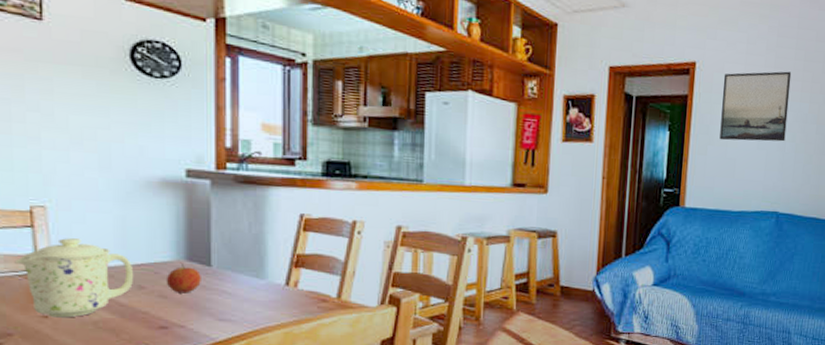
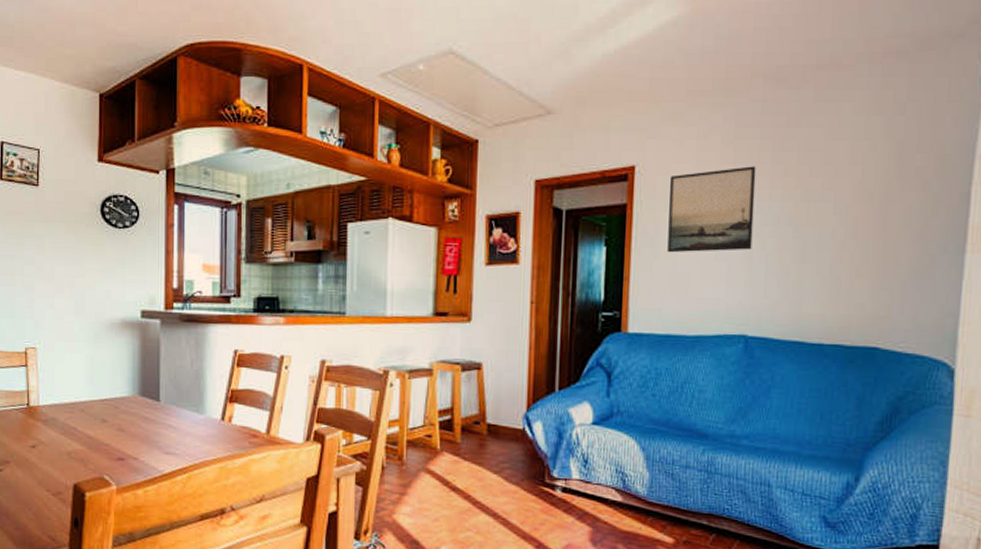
mug: present [14,238,134,318] -> none [13,376,99,448]
fruit: present [166,264,201,294] -> none [123,399,151,427]

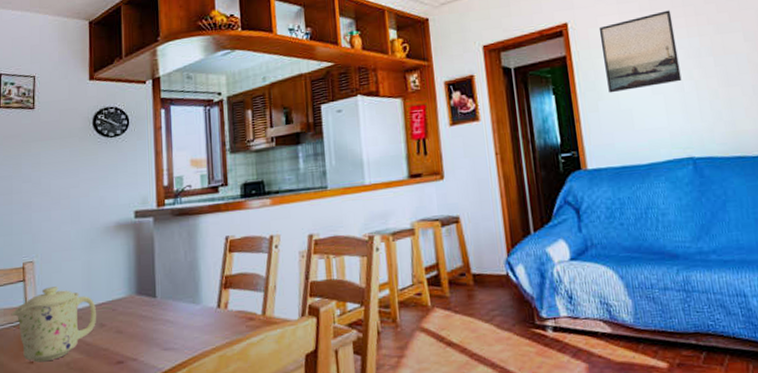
mug: none [13,376,99,448] -> present [11,286,97,363]

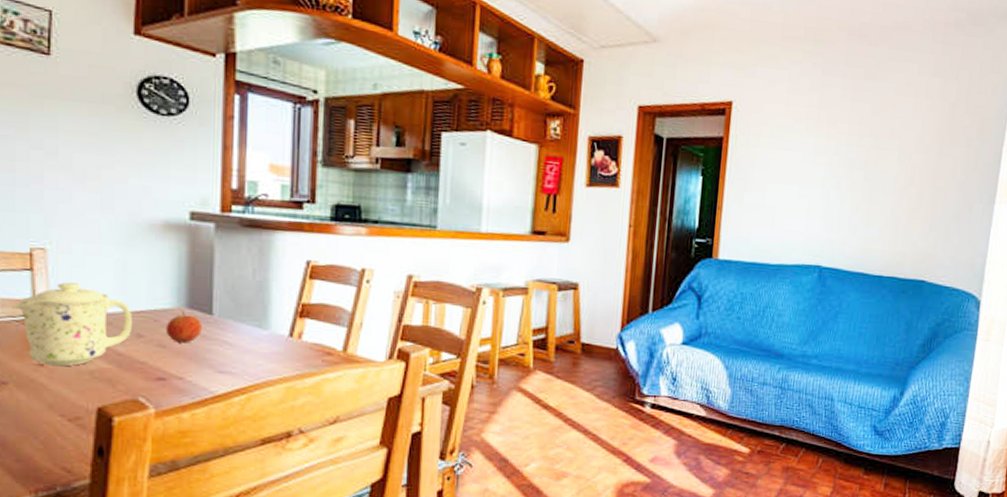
fruit: none [121,298,149,327] -> present [165,311,202,343]
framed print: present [599,10,682,93] -> none [757,112,838,189]

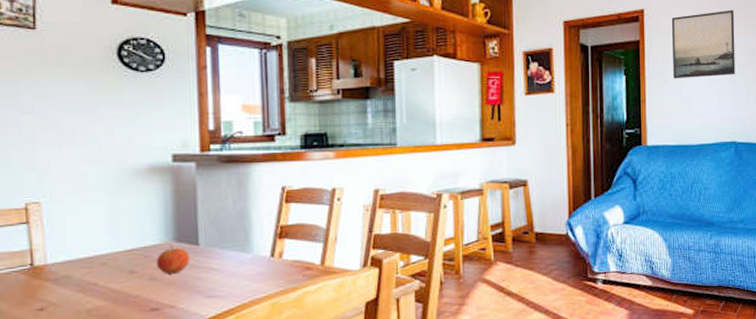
mug: present [12,282,133,367] -> none [11,230,126,310]
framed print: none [757,112,838,189] -> present [671,10,735,79]

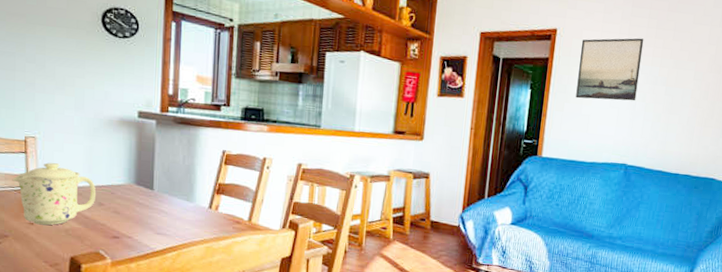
mug: none [11,230,126,310] -> present [12,162,97,226]
fruit: present [156,245,190,274] -> none [119,187,146,211]

